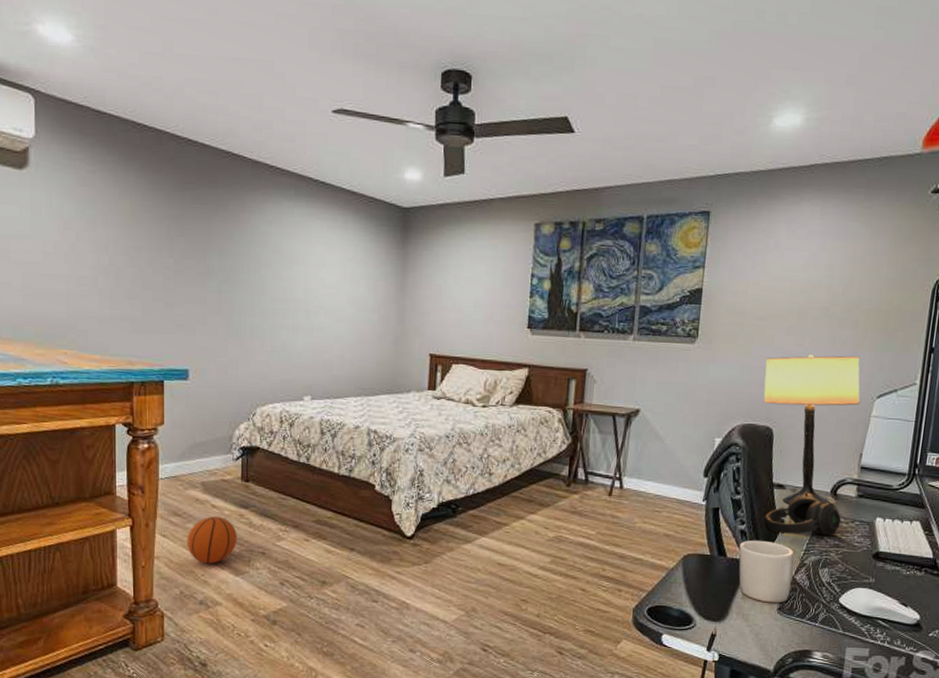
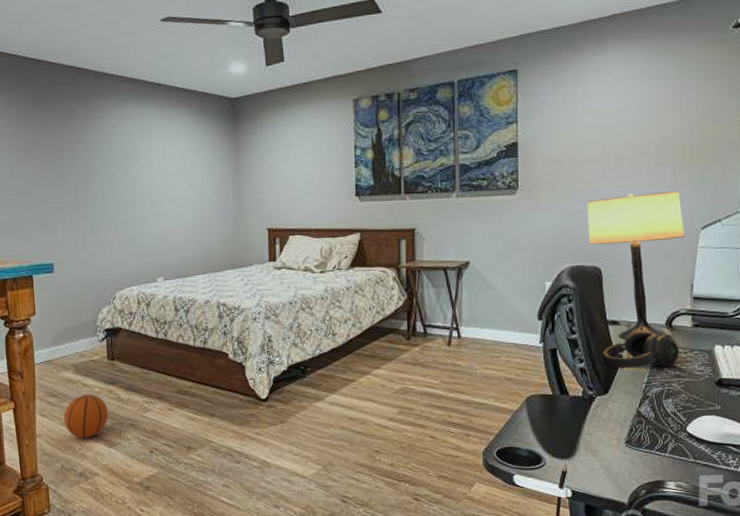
mug: present [738,540,794,603] -> none [580,376,636,437]

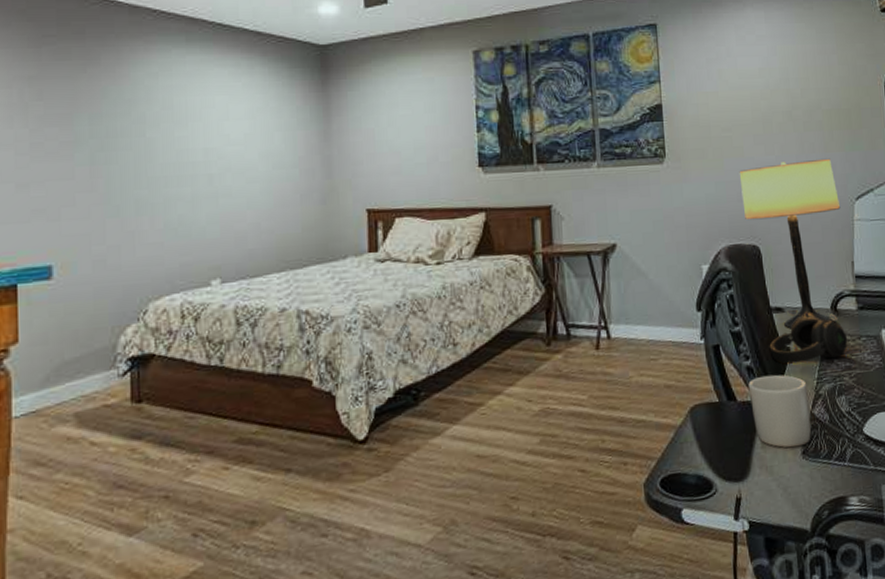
basketball: present [63,394,108,438] -> none [55,456,128,527]
mug: none [580,376,636,437] -> present [748,374,811,448]

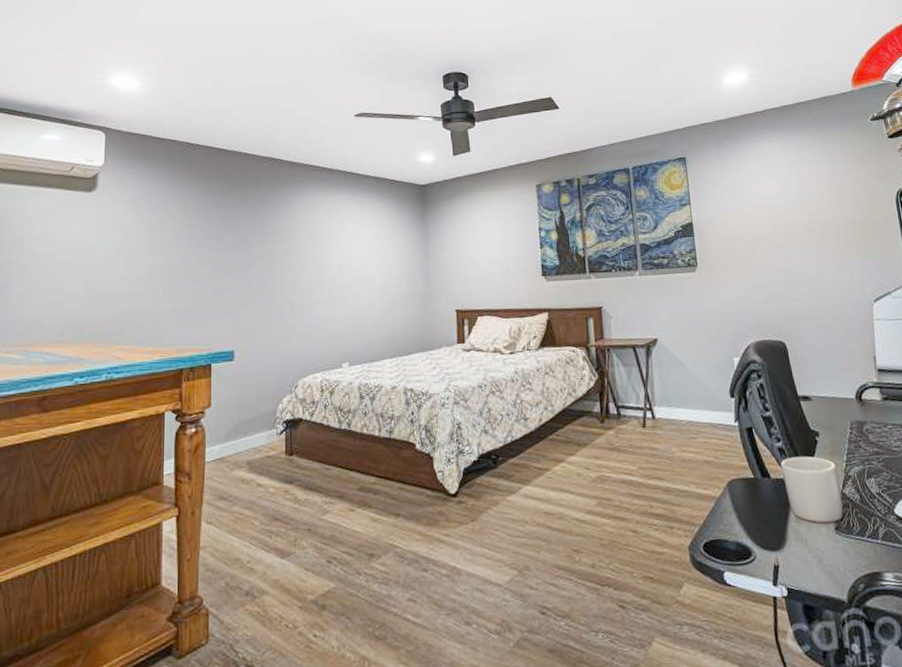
table lamp: present [739,158,841,330] -> none [763,265,864,416]
headphones: present [769,312,848,364] -> none [798,401,874,447]

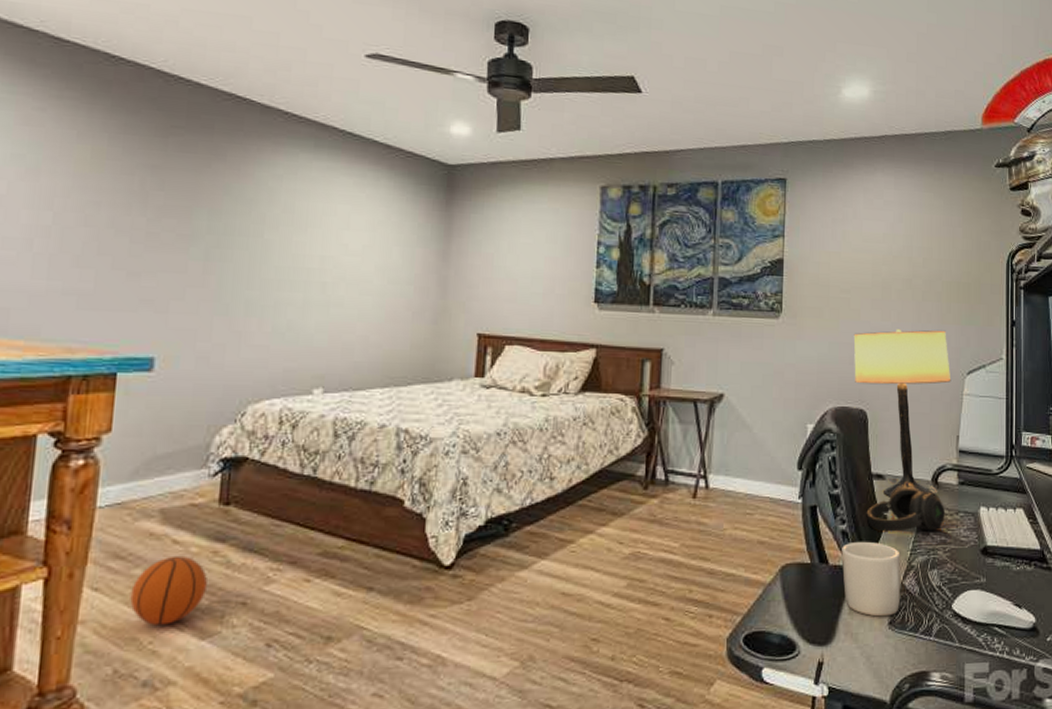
basketball: none [232,495,283,549] -> present [130,555,207,625]
table lamp: none [763,265,864,416] -> present [853,329,951,497]
headphones: none [798,401,874,447] -> present [866,482,946,532]

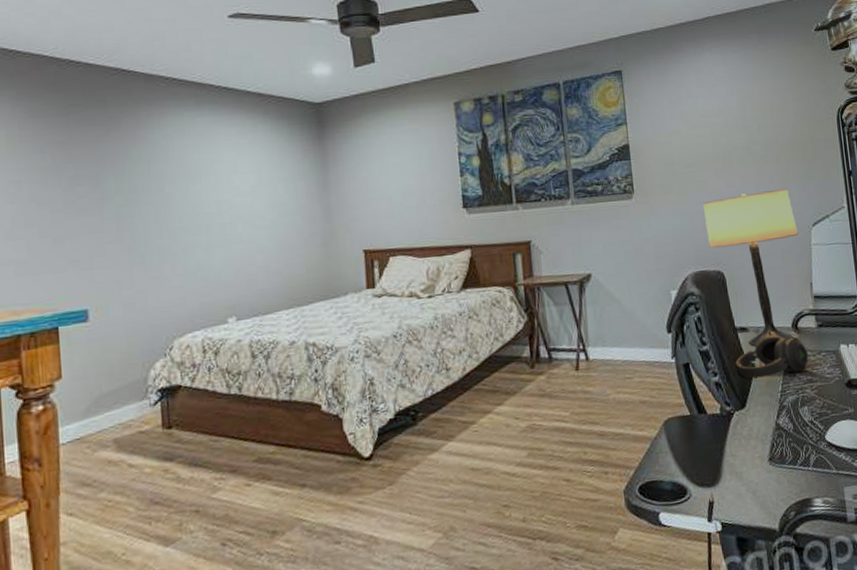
basketball: present [130,555,207,625] -> none [100,476,164,539]
mug: present [841,541,901,617] -> none [717,388,777,456]

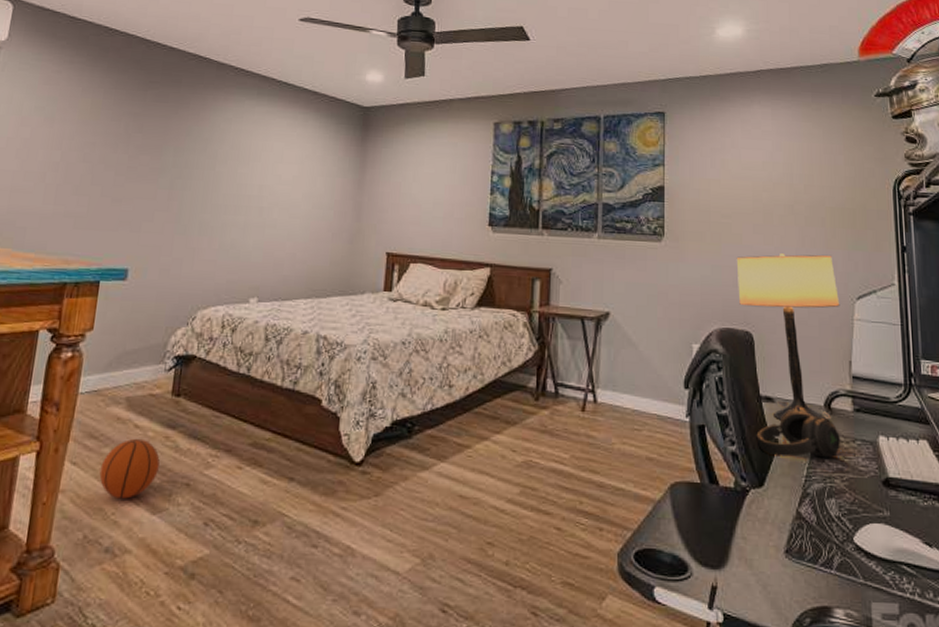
basketball: none [100,476,164,539] -> present [99,438,160,499]

